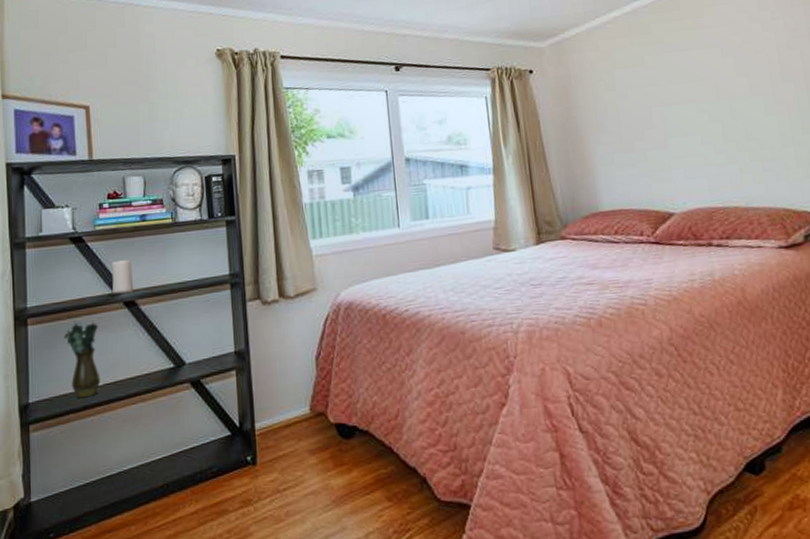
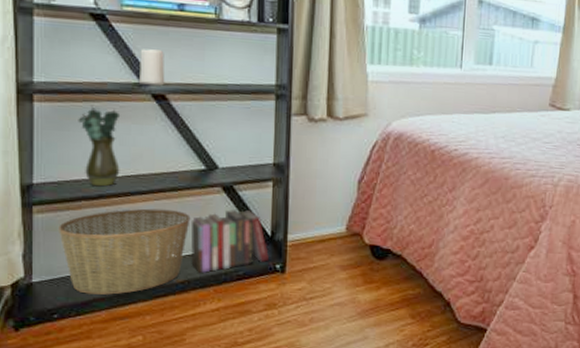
basket: none [51,412,165,509] -> present [59,208,191,295]
books: none [165,402,239,474] -> present [190,209,269,273]

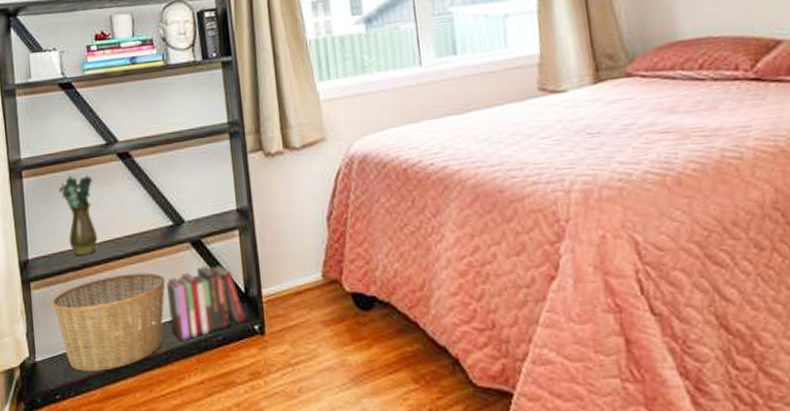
candle: present [138,49,165,86] -> none [103,107,127,145]

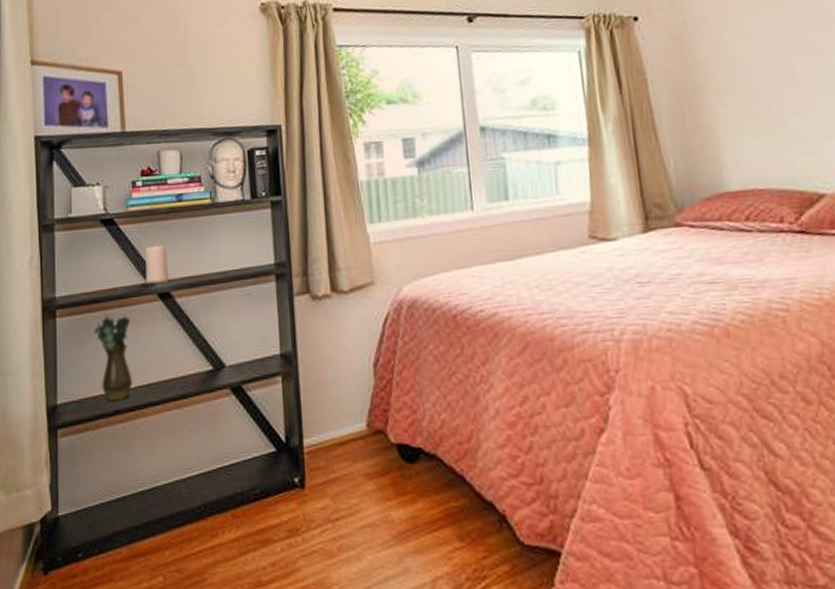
basket: present [52,272,166,371] -> none [80,420,202,527]
candle: none [103,107,127,145] -> present [145,245,169,284]
books: present [166,264,246,341] -> none [202,412,286,494]

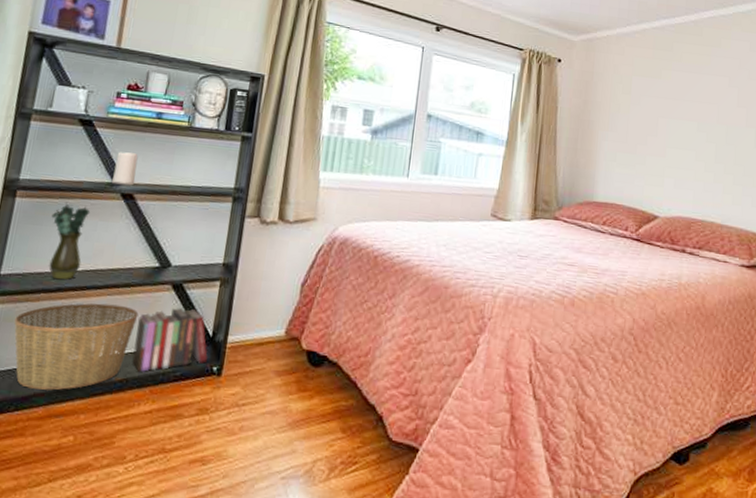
basket: none [80,420,202,527] -> present [14,303,139,391]
books: none [202,412,286,494] -> present [132,308,208,372]

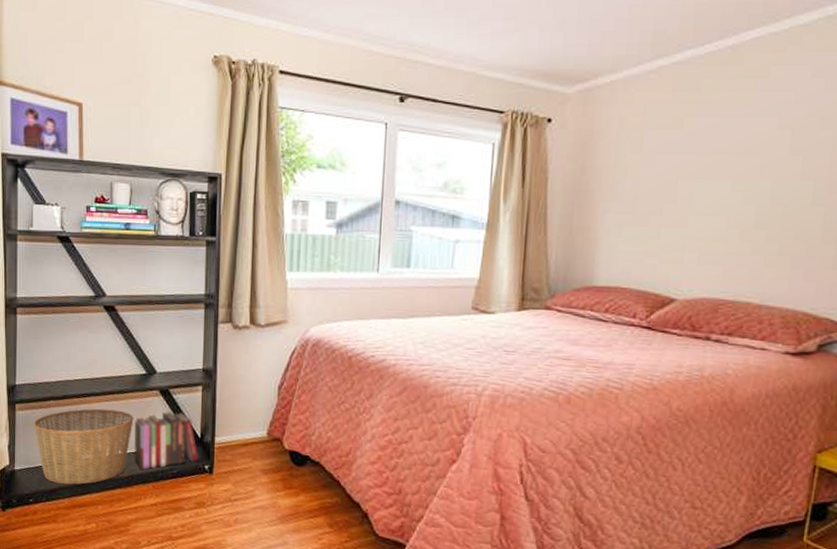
vase: present [48,202,90,280] -> none [48,316,80,388]
candle: present [111,152,139,186] -> none [93,265,115,298]

